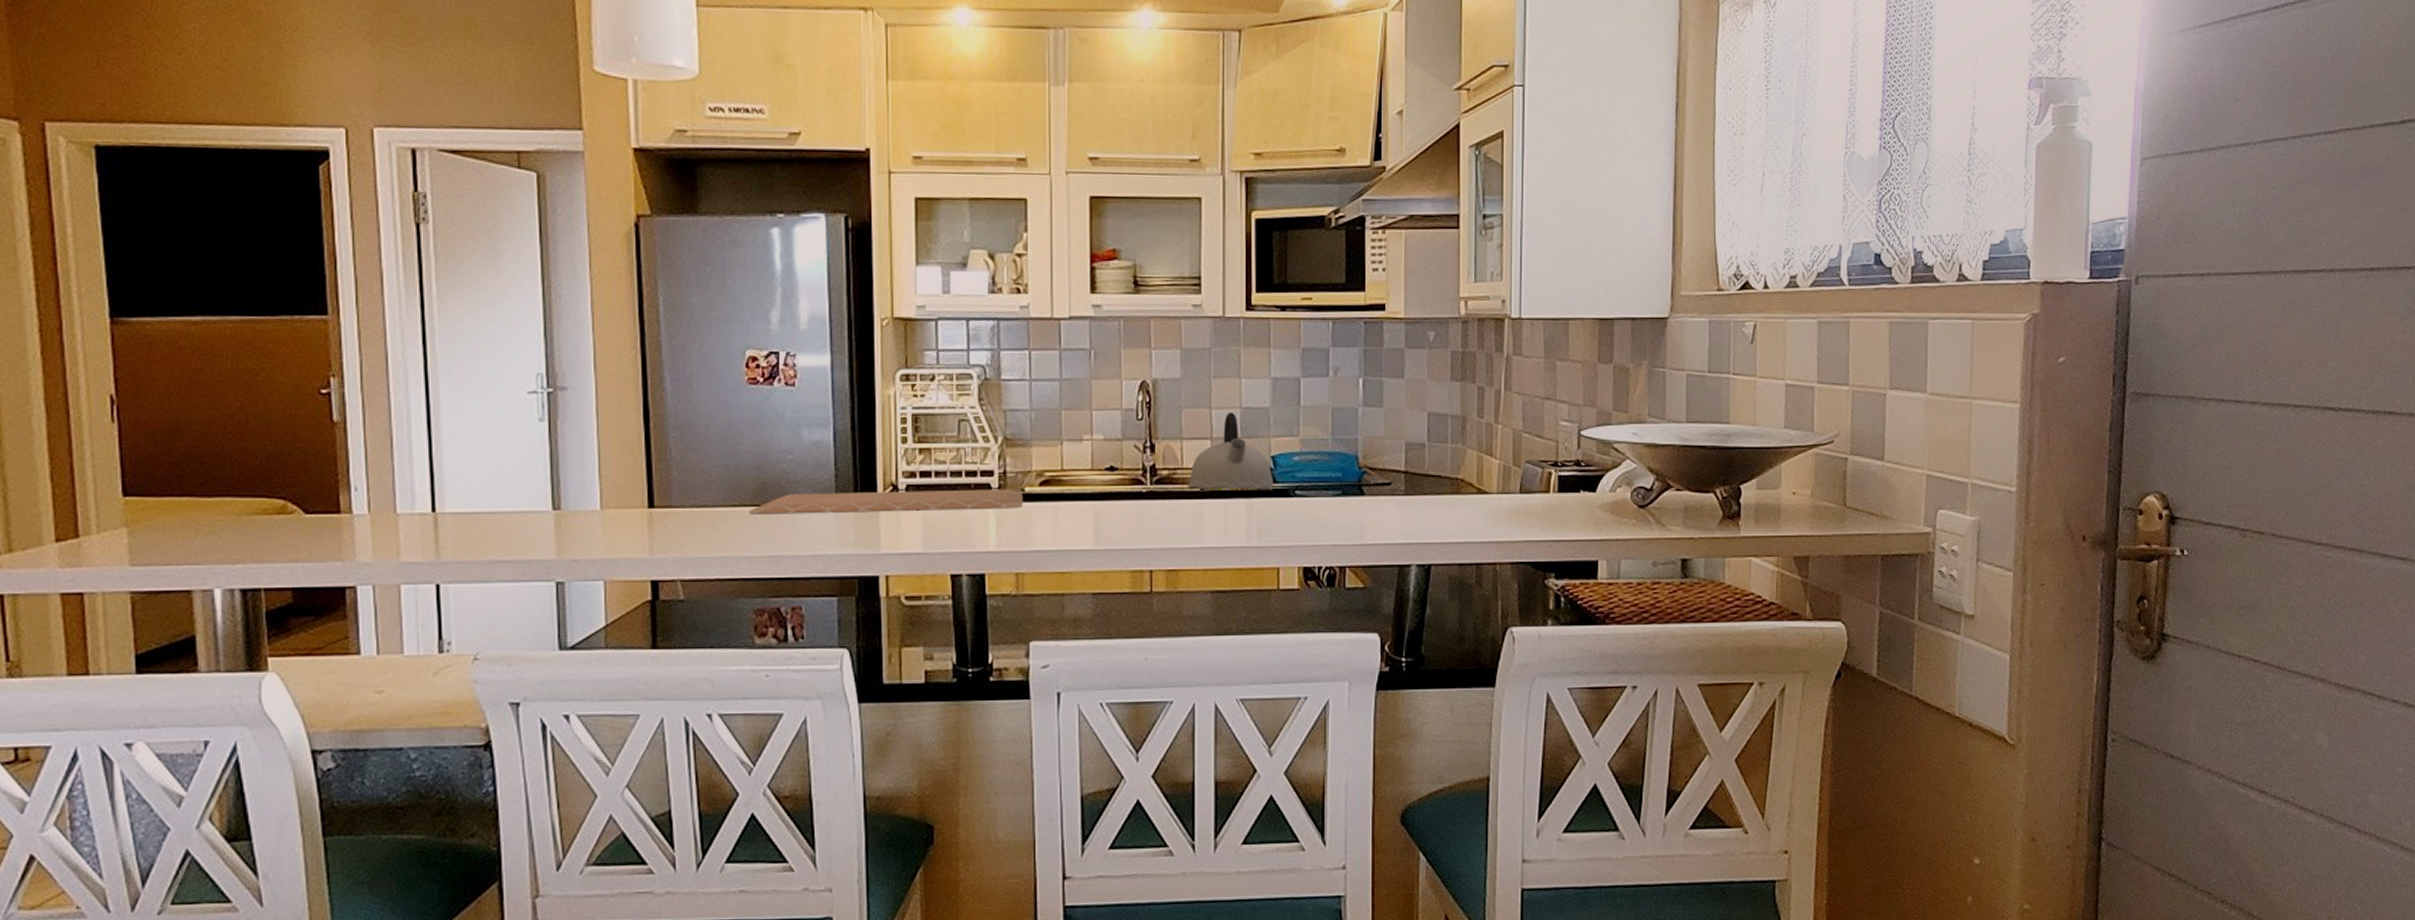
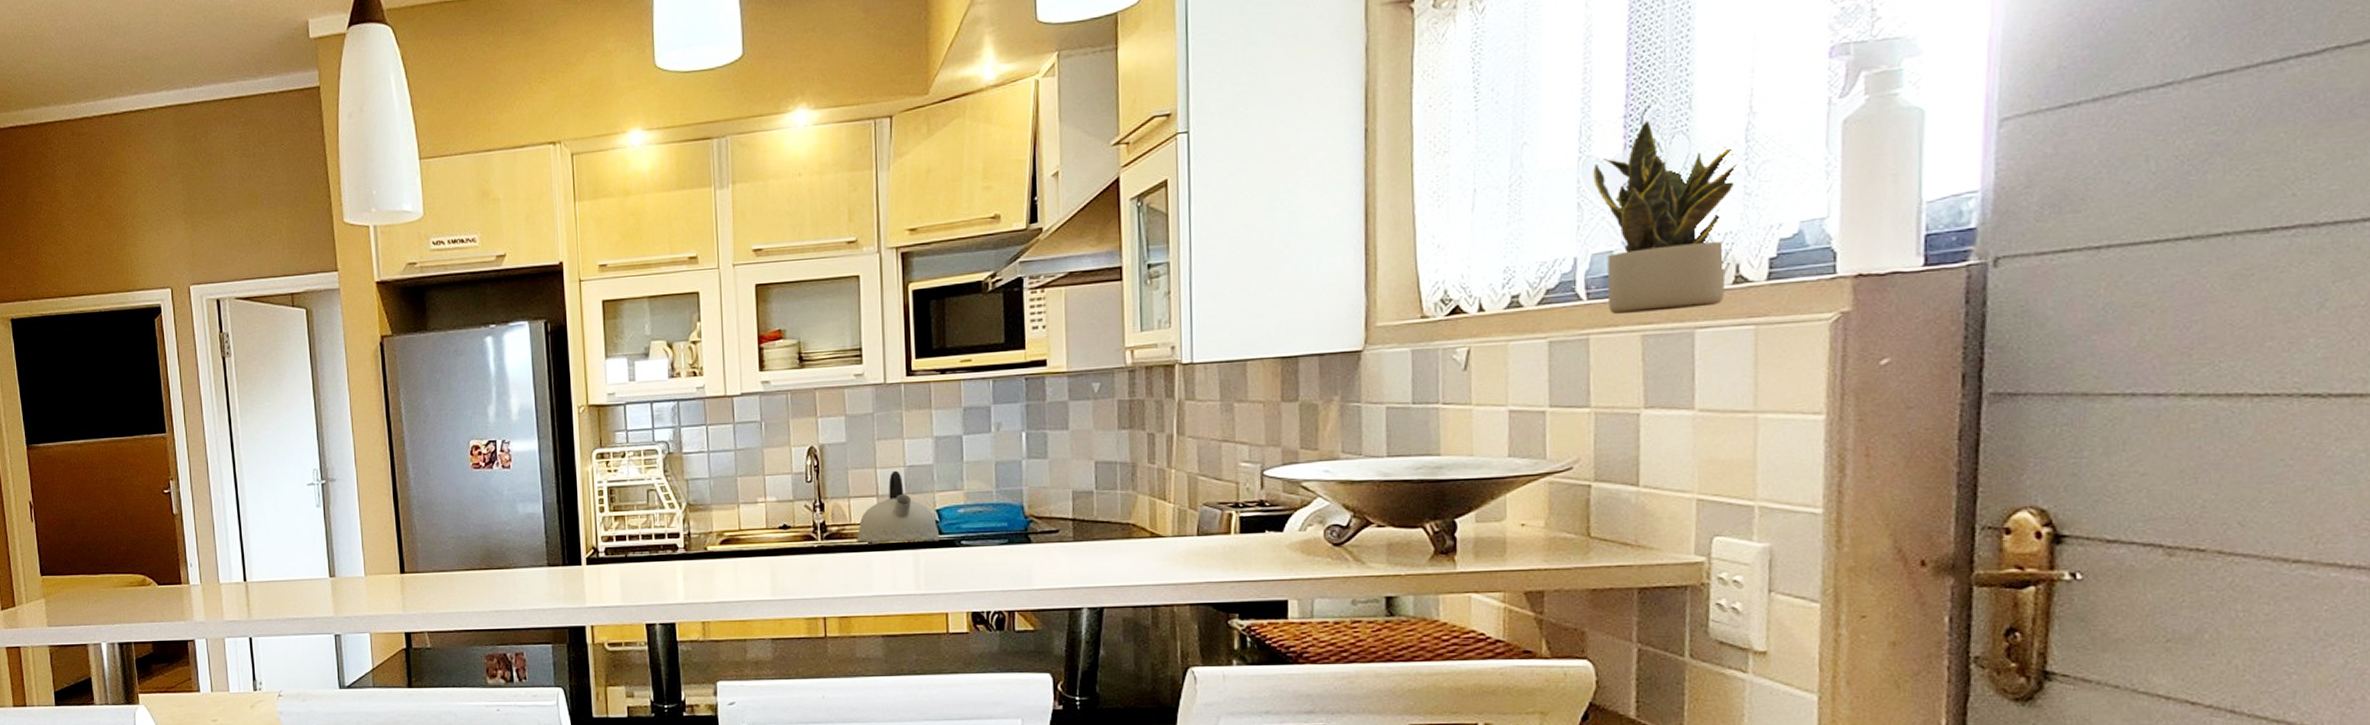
placemat: present [748,489,1023,514] -> none [478,548,706,577]
potted plant: none [1856,126,1962,301] -> present [1593,121,1737,314]

